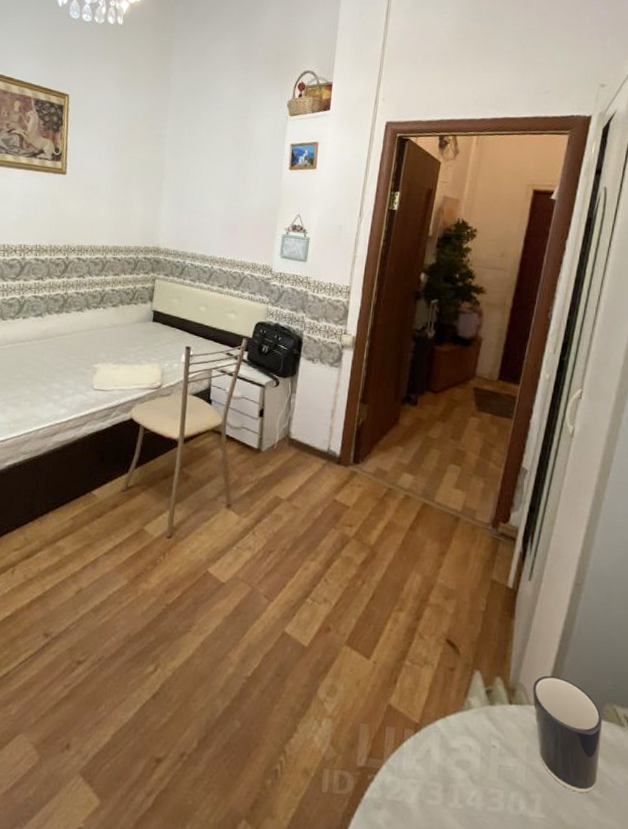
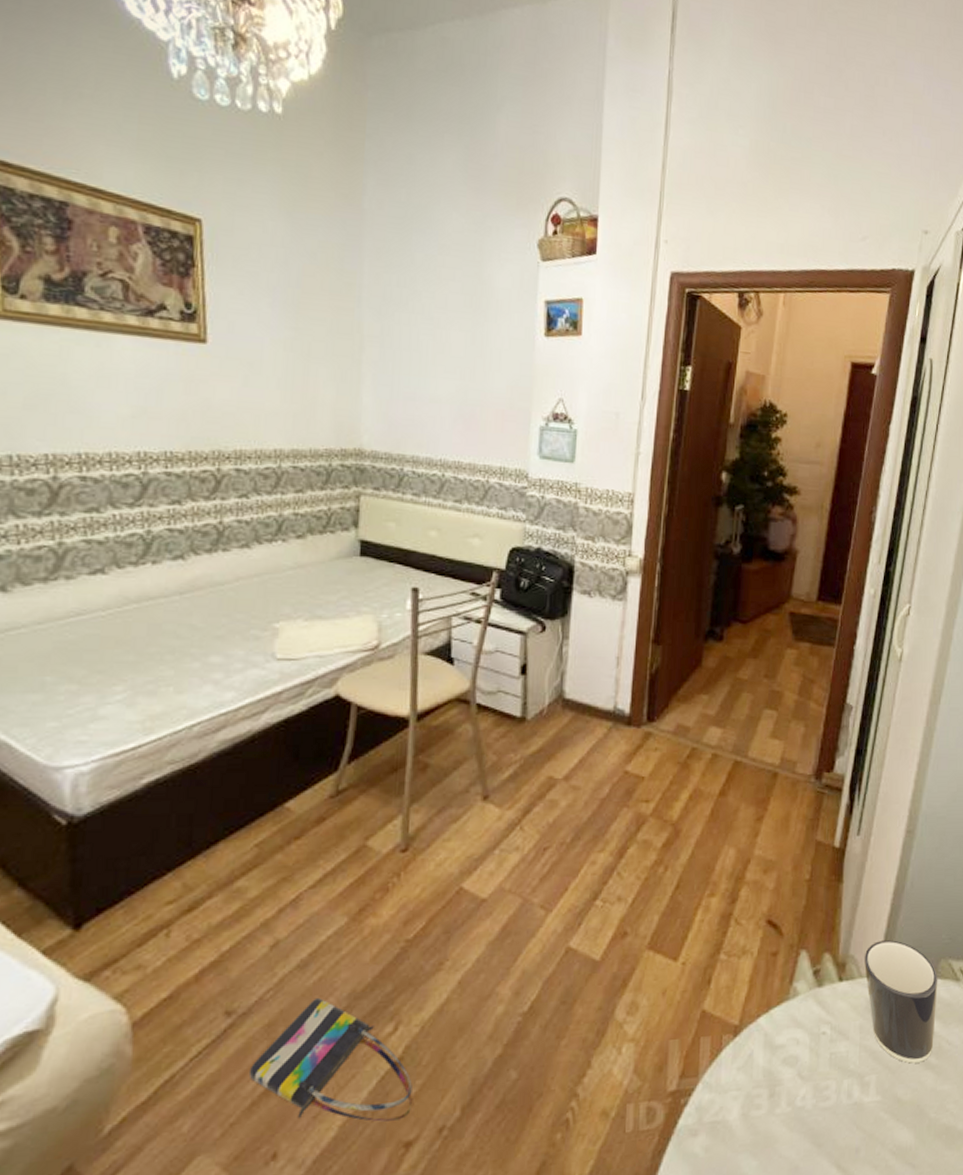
tote bag: none [56,635,164,740] -> present [248,997,412,1122]

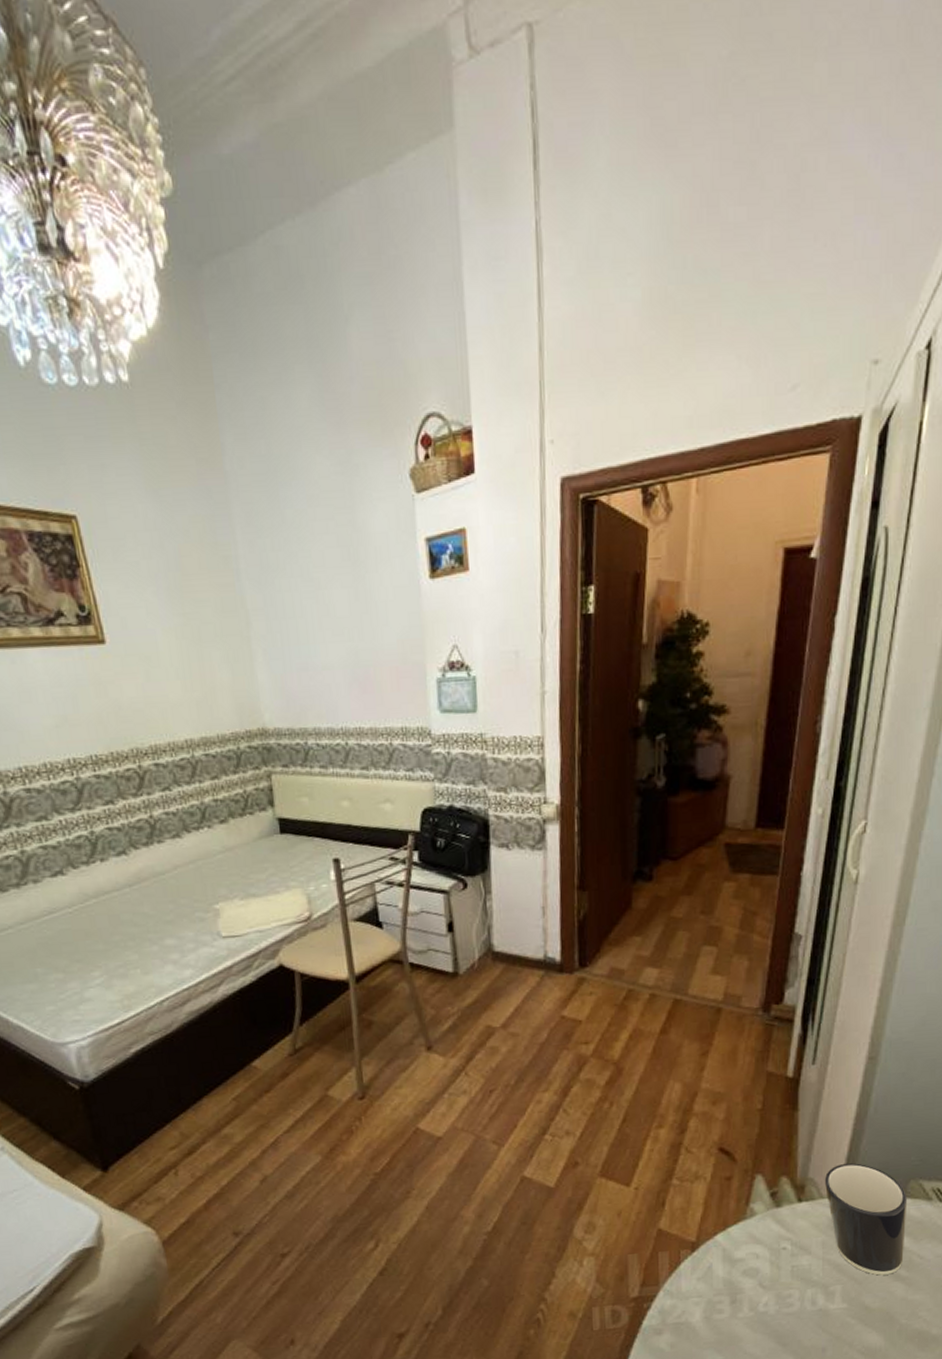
tote bag: present [248,997,412,1122] -> none [260,1221,399,1318]

